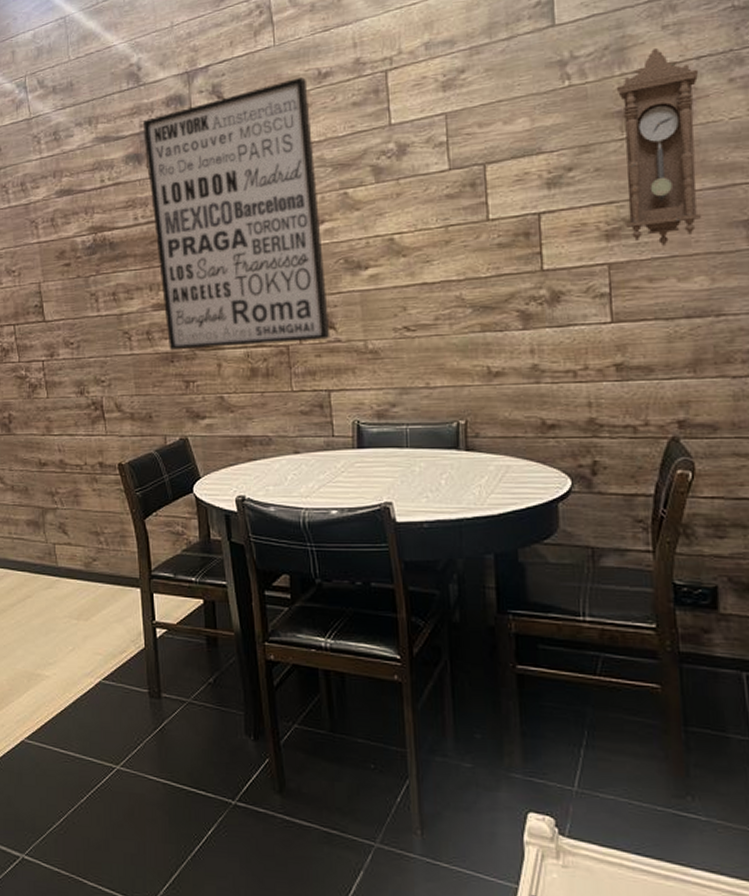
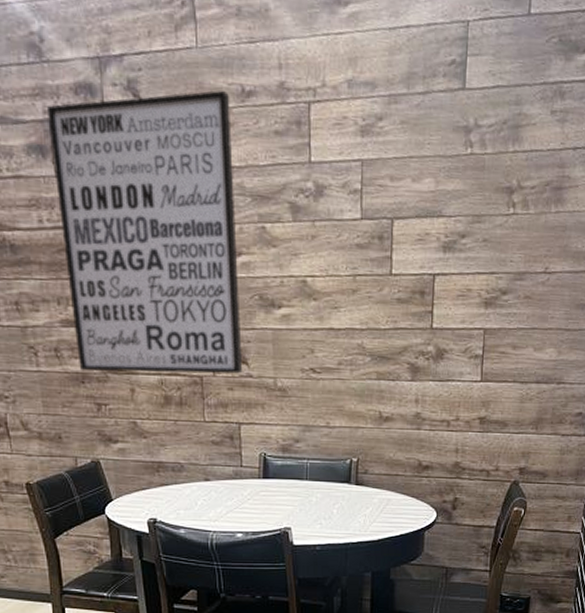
pendulum clock: present [616,48,701,245] -> none [500,132,574,318]

